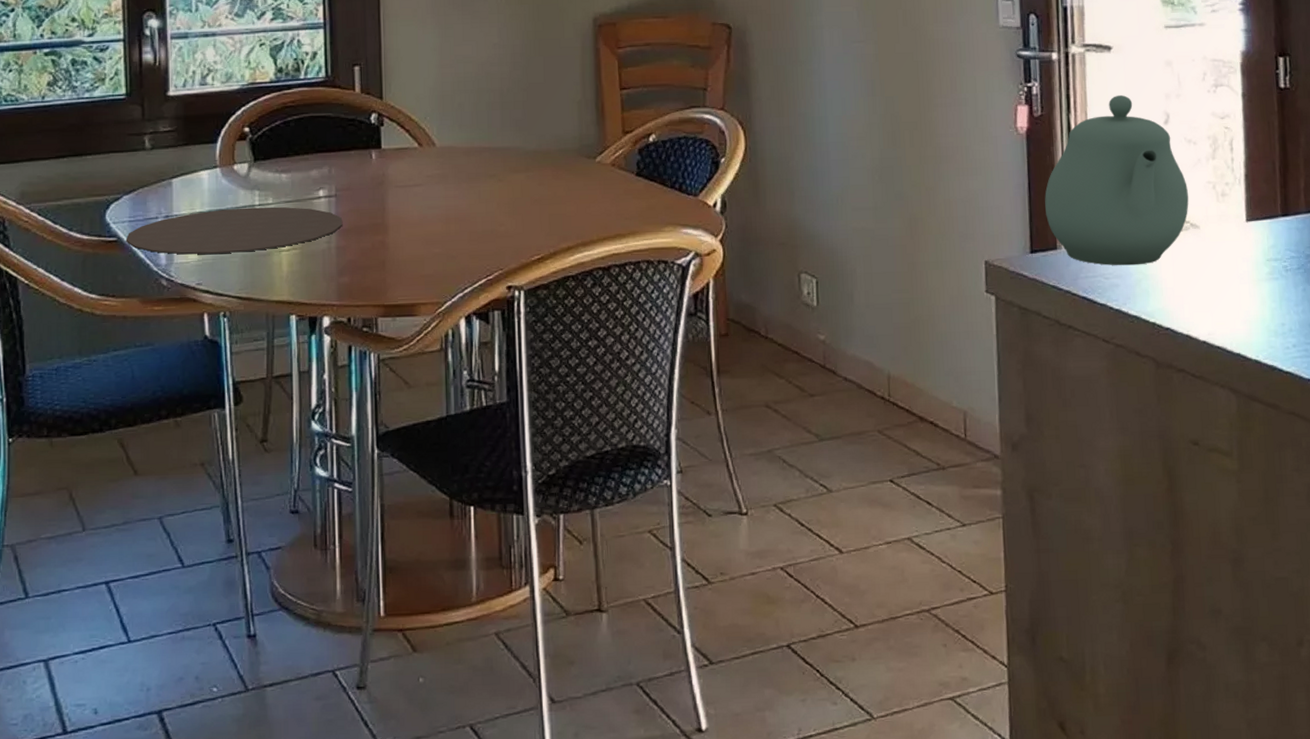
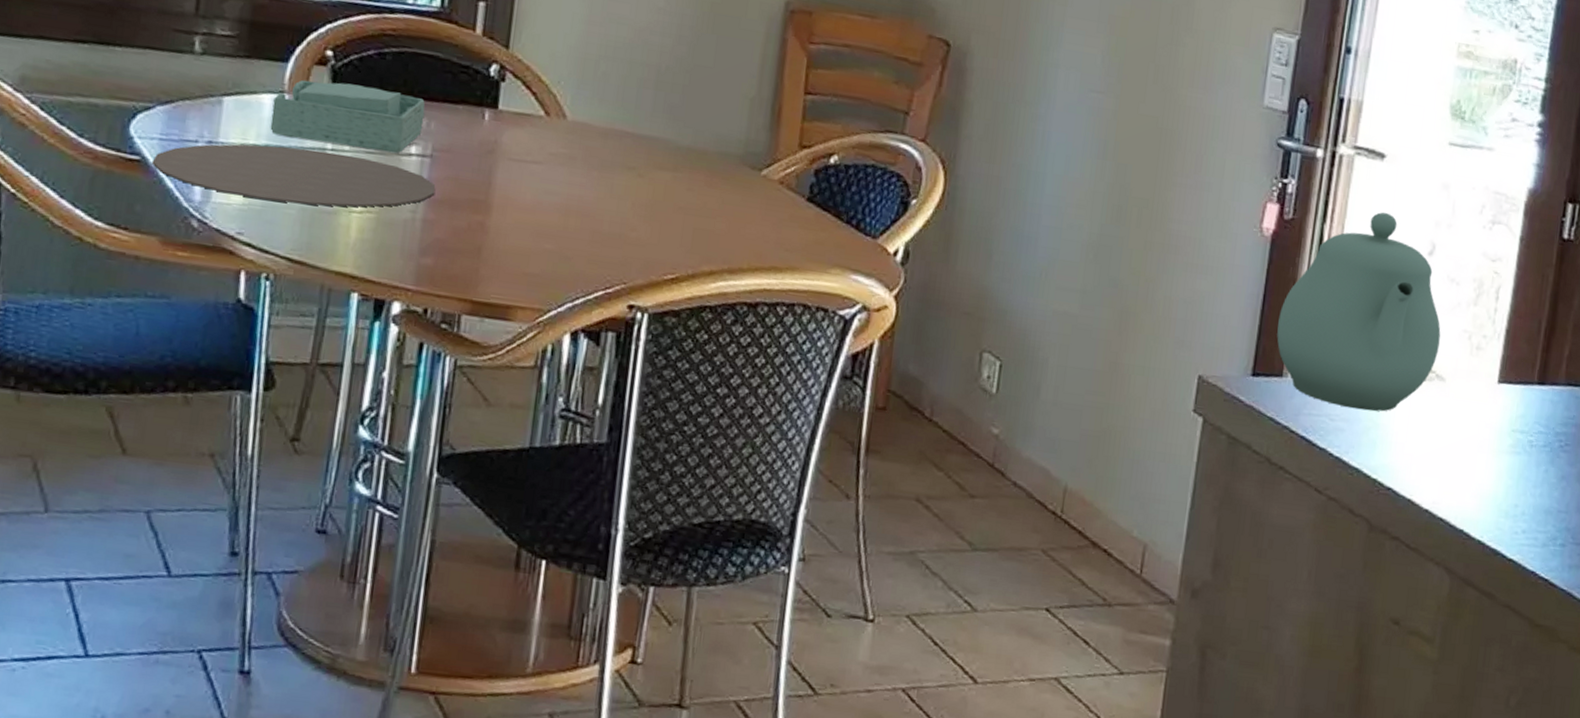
napkin holder: none [210,150,326,202] -> present [270,79,425,154]

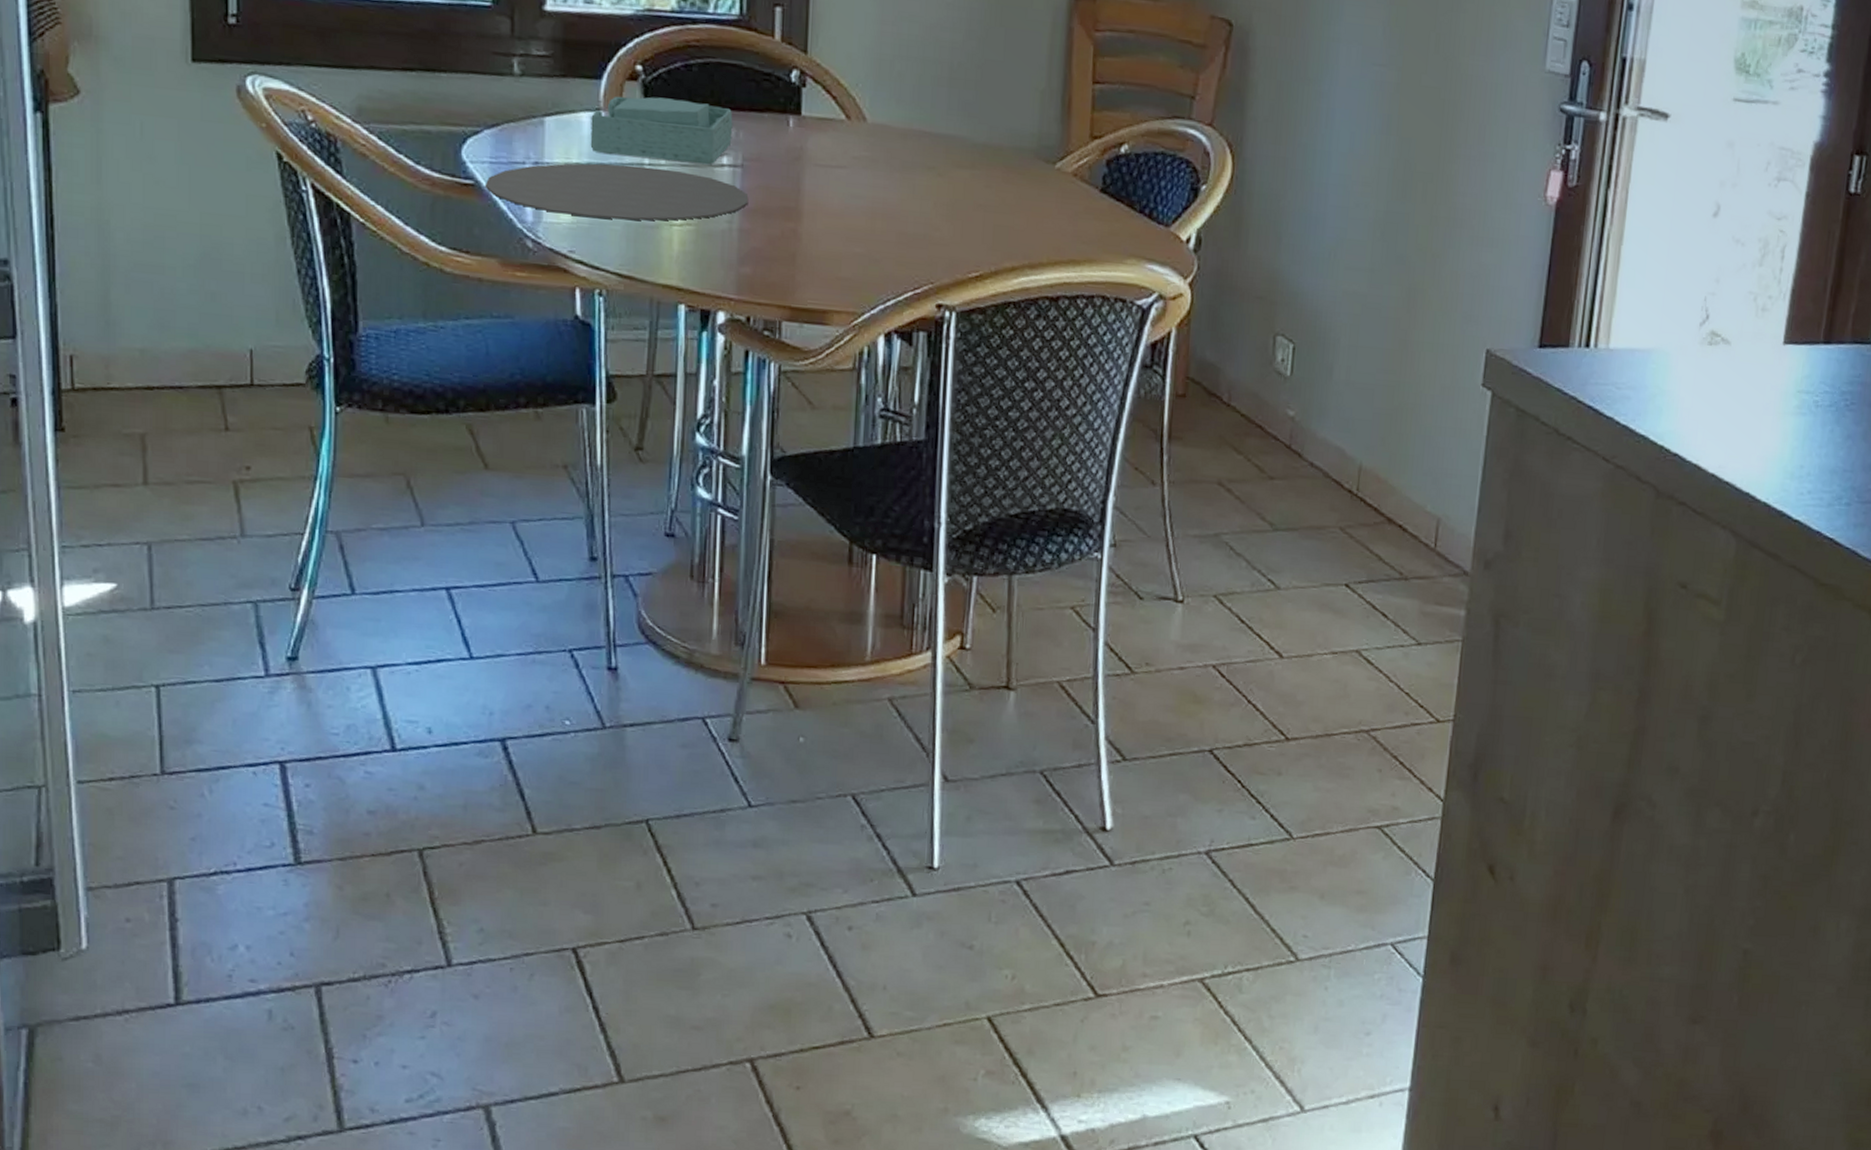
teapot: present [1277,212,1441,412] -> none [1563,174,1726,378]

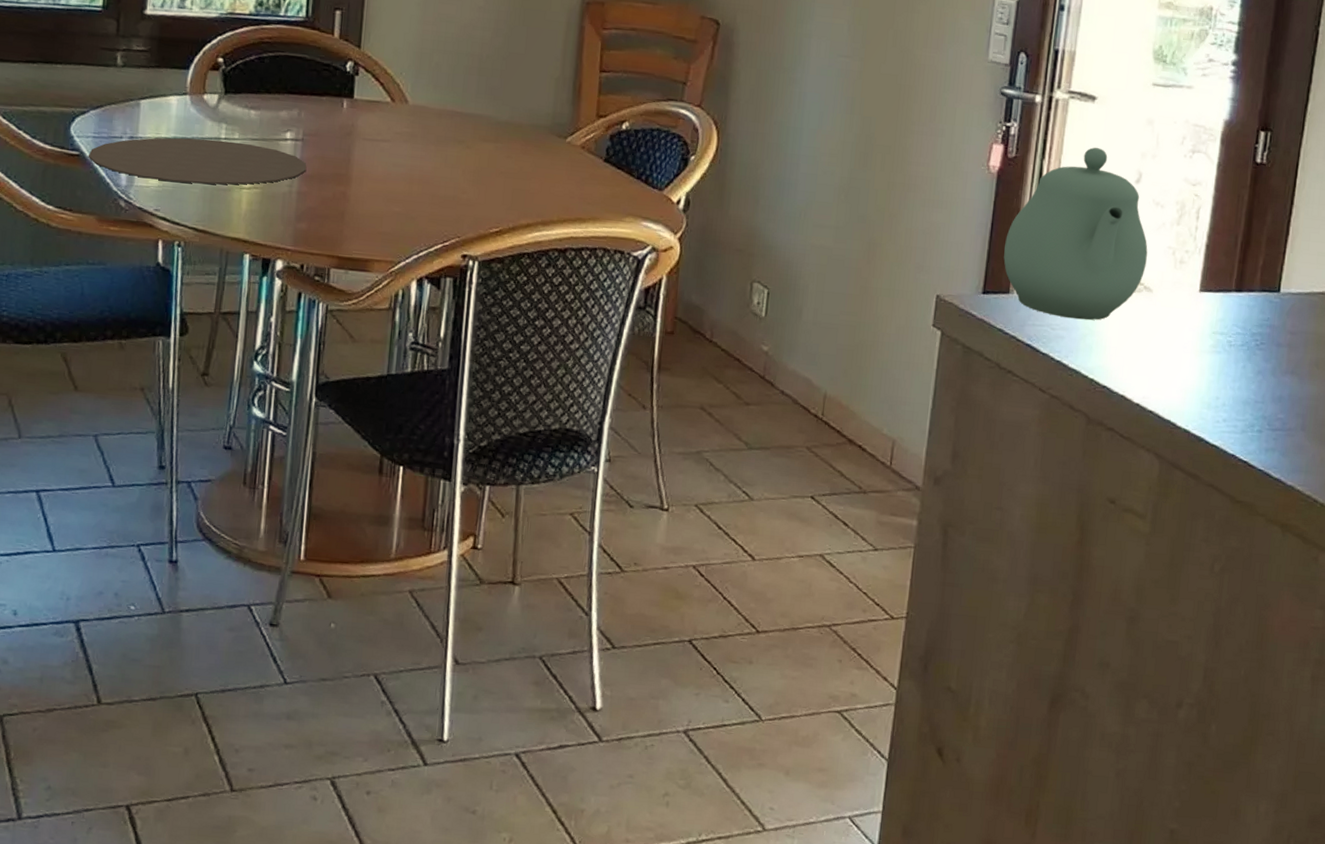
napkin holder: present [590,96,733,165] -> none [177,83,297,139]
teapot: none [1563,174,1726,378] -> present [1003,147,1148,320]

